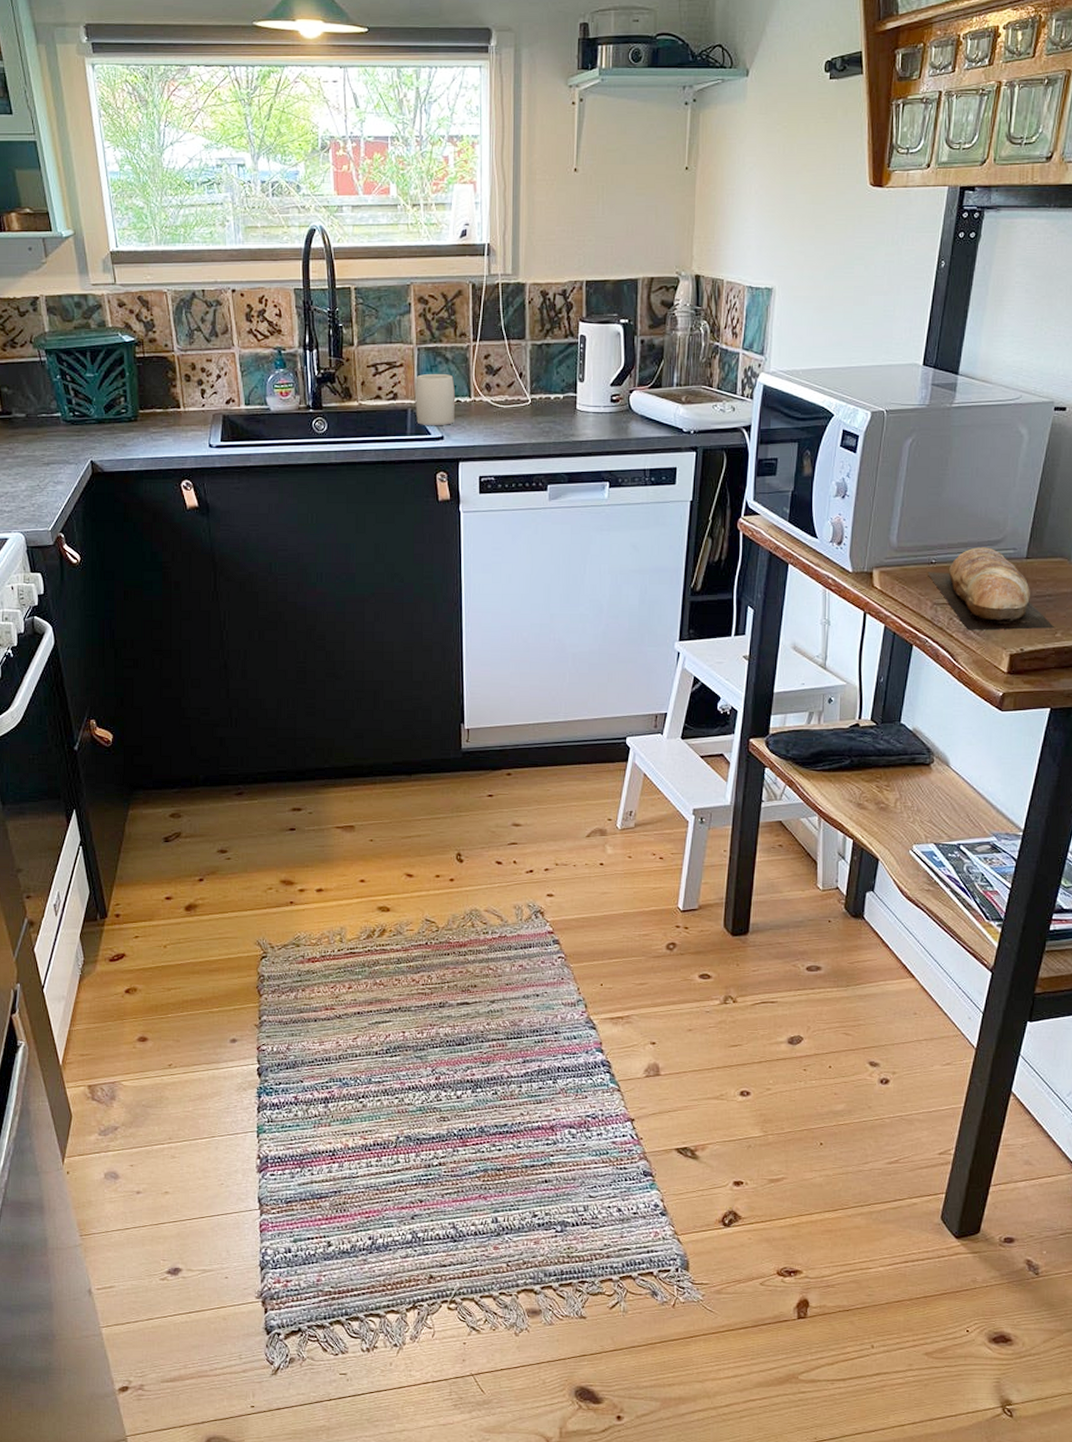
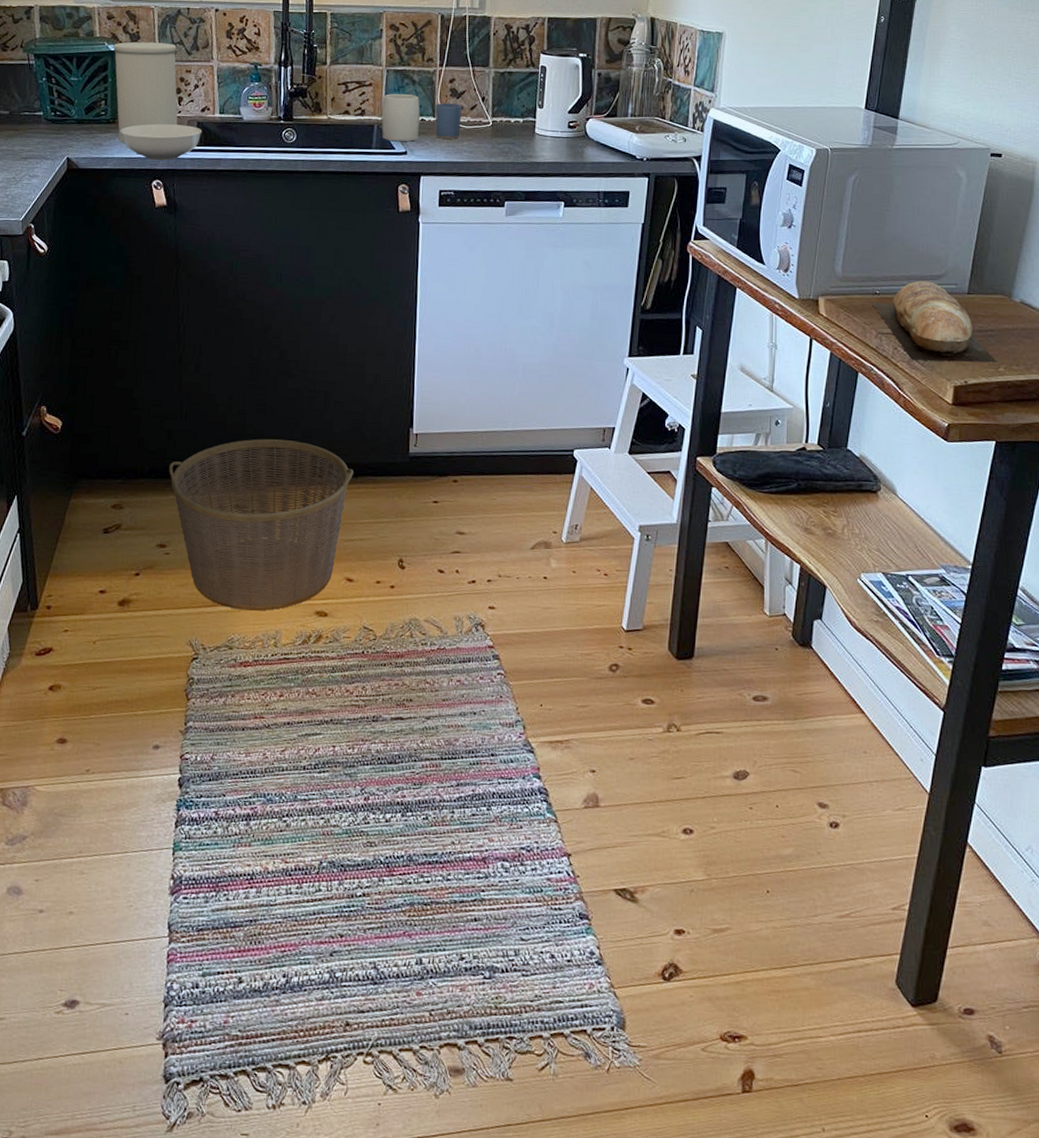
canister: none [128,330,202,441] -> present [113,41,178,142]
bowl: none [142,419,229,459] -> present [119,123,203,161]
basket: none [223,742,407,909] -> present [168,439,353,611]
mug: none [471,381,499,420] -> present [435,102,462,139]

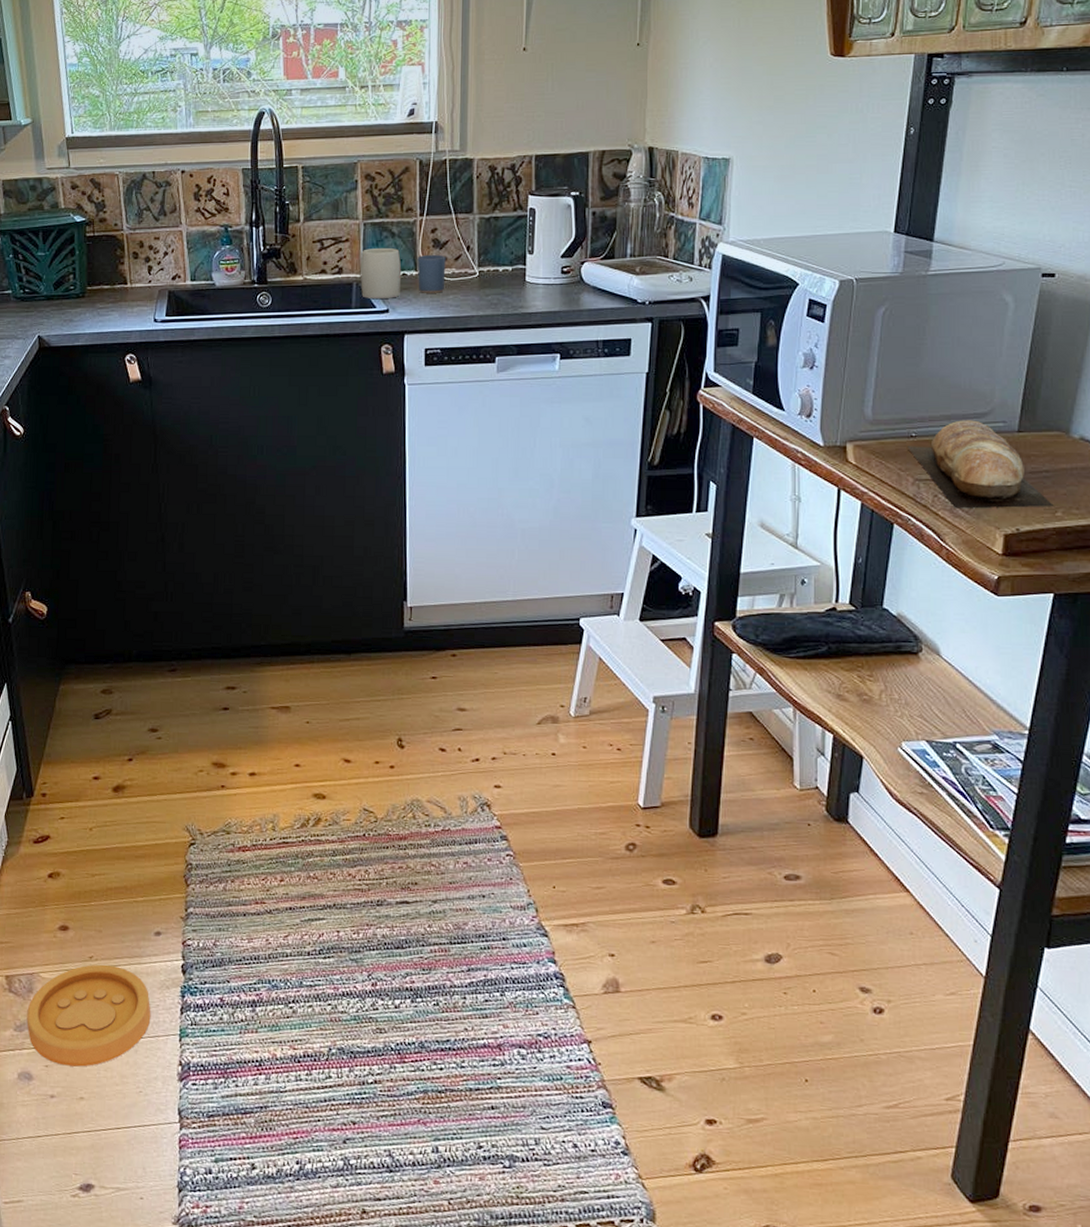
pet bowl: none [19,777,146,881] -> present [26,964,151,1067]
canister: present [113,41,178,142] -> none [79,210,149,317]
bowl: present [119,123,203,161] -> none [89,295,174,333]
basket: present [168,439,353,611] -> none [156,617,346,795]

